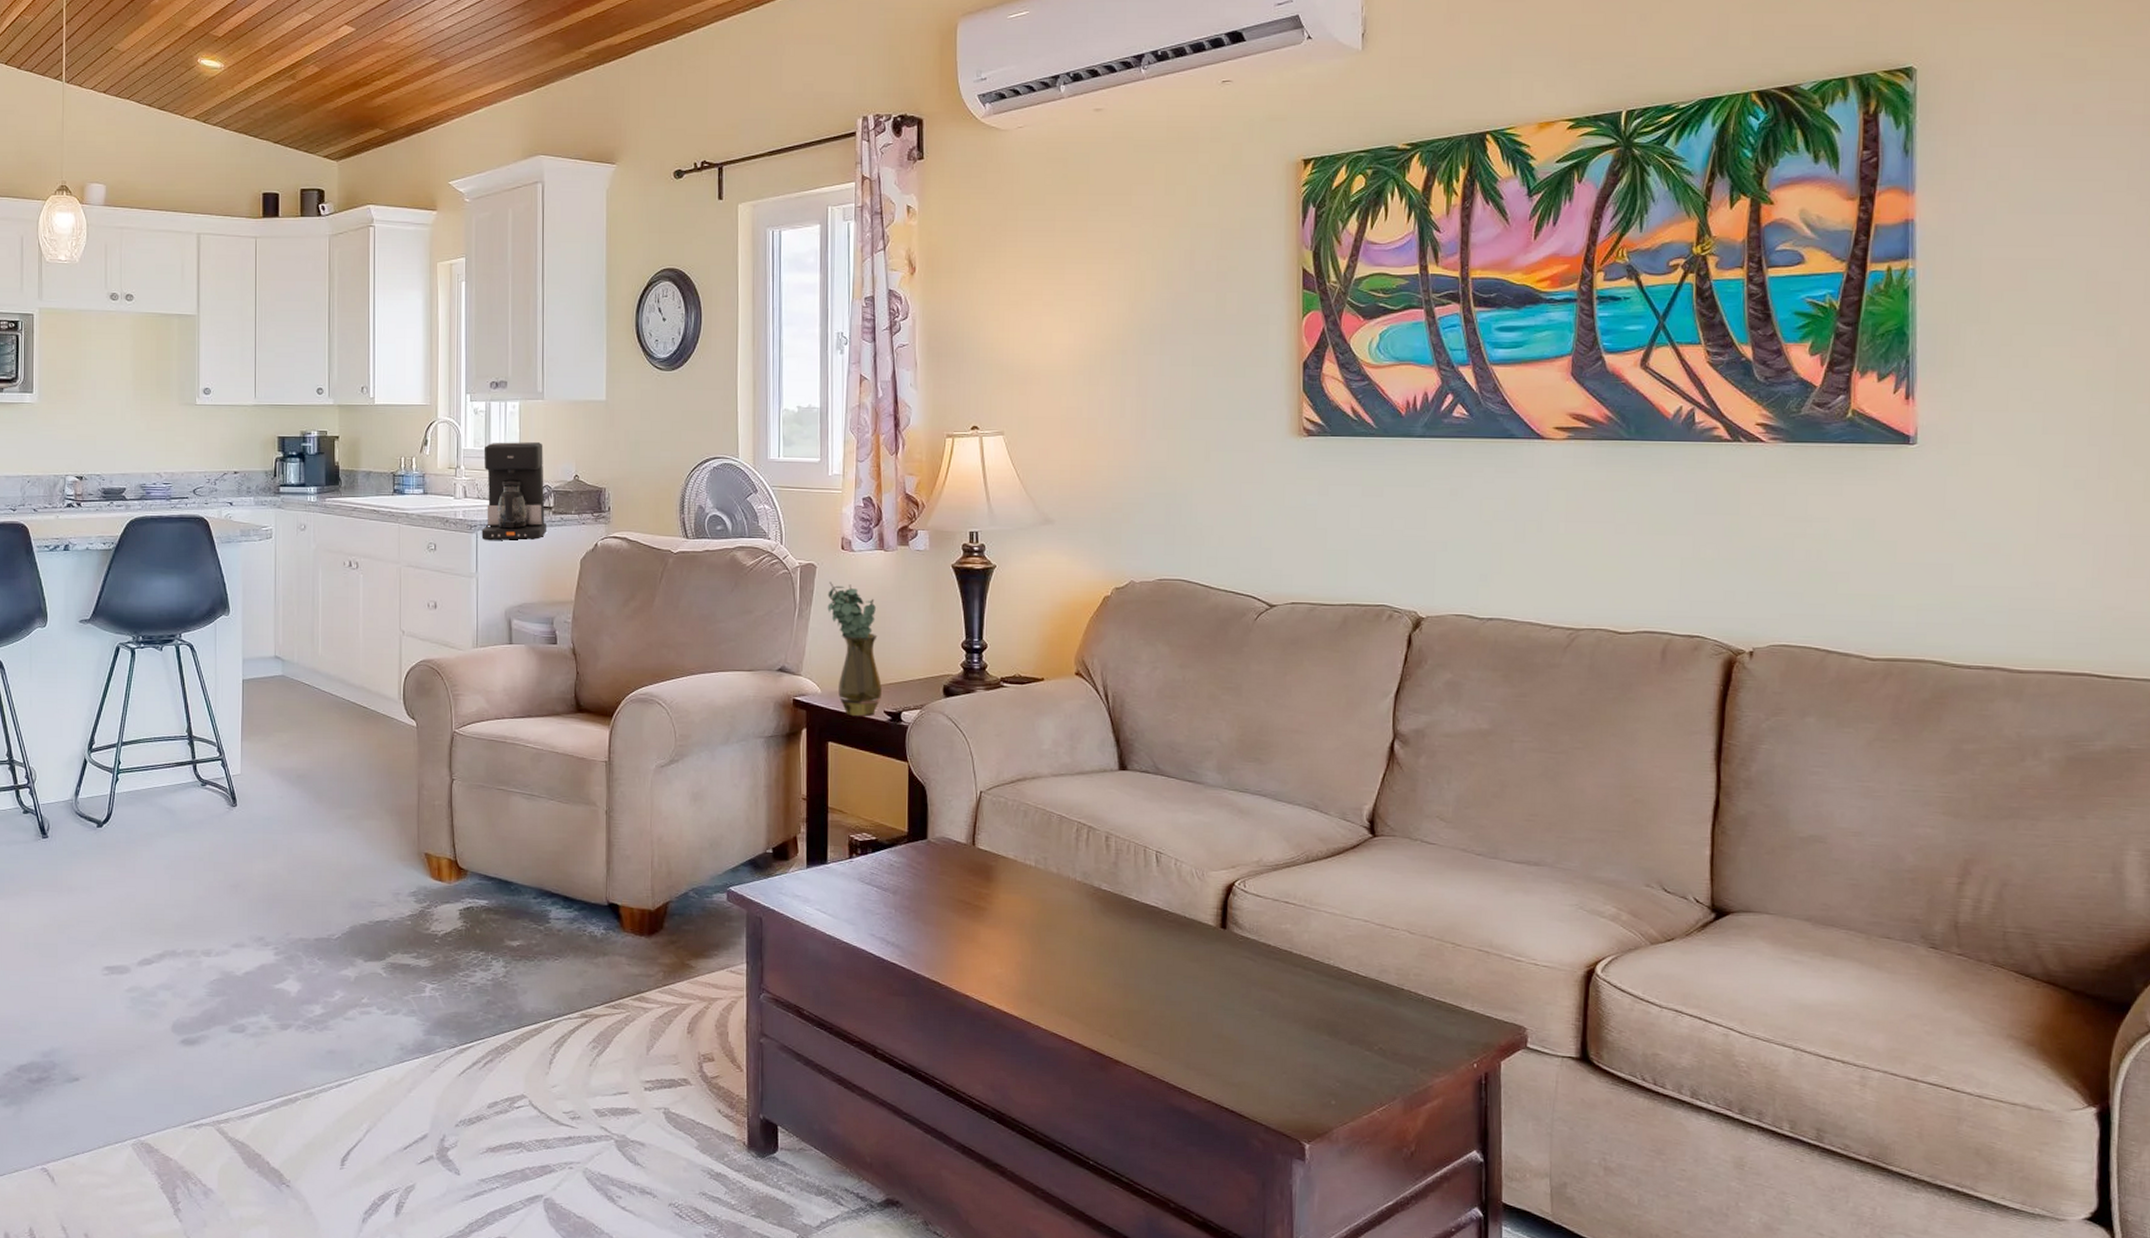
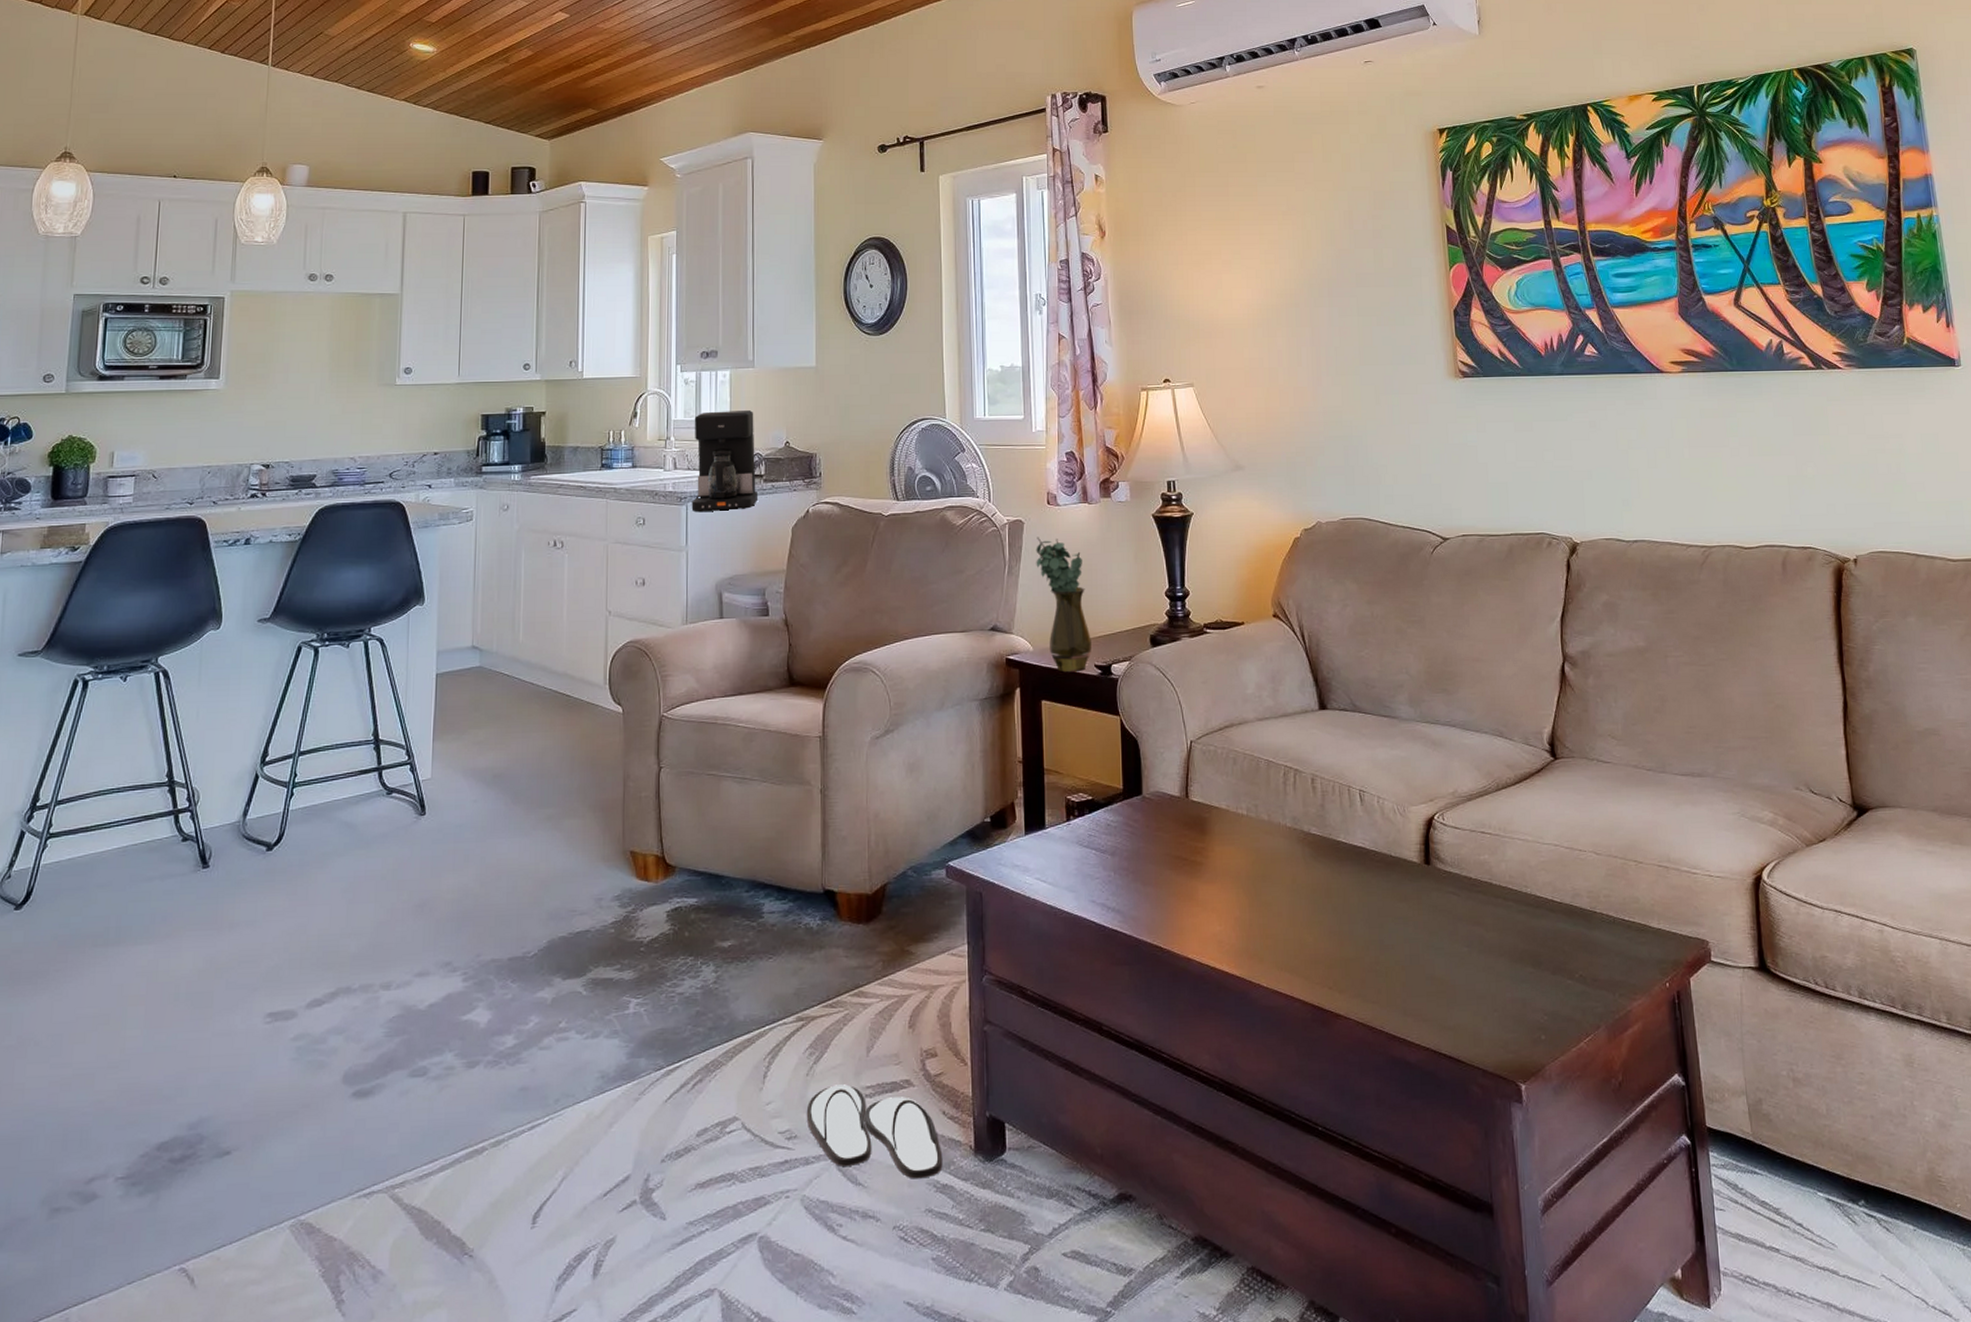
slippers: none [589,1076,717,1166] -> present [806,1084,943,1179]

